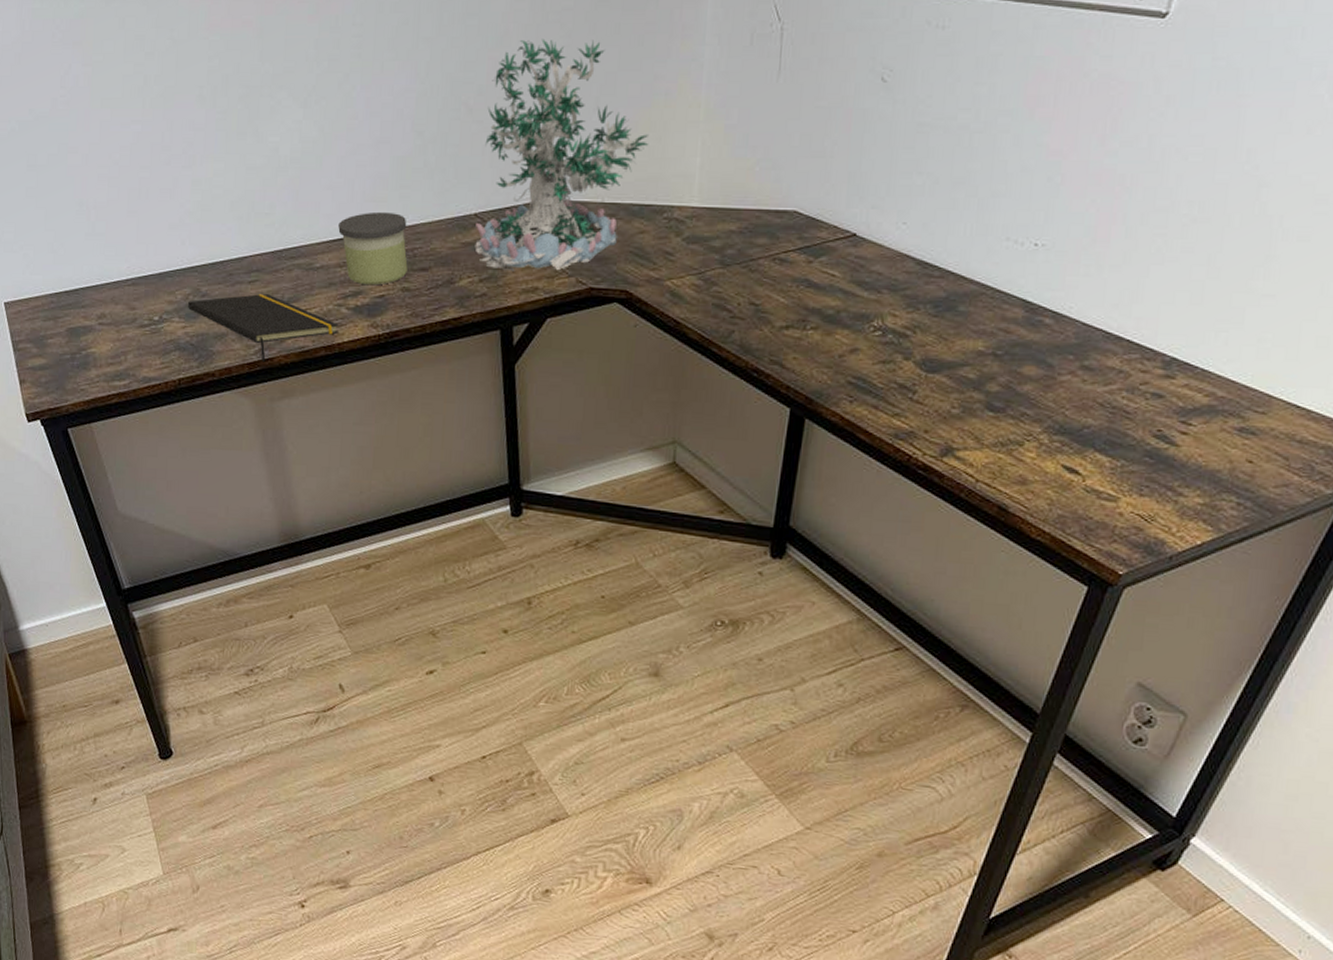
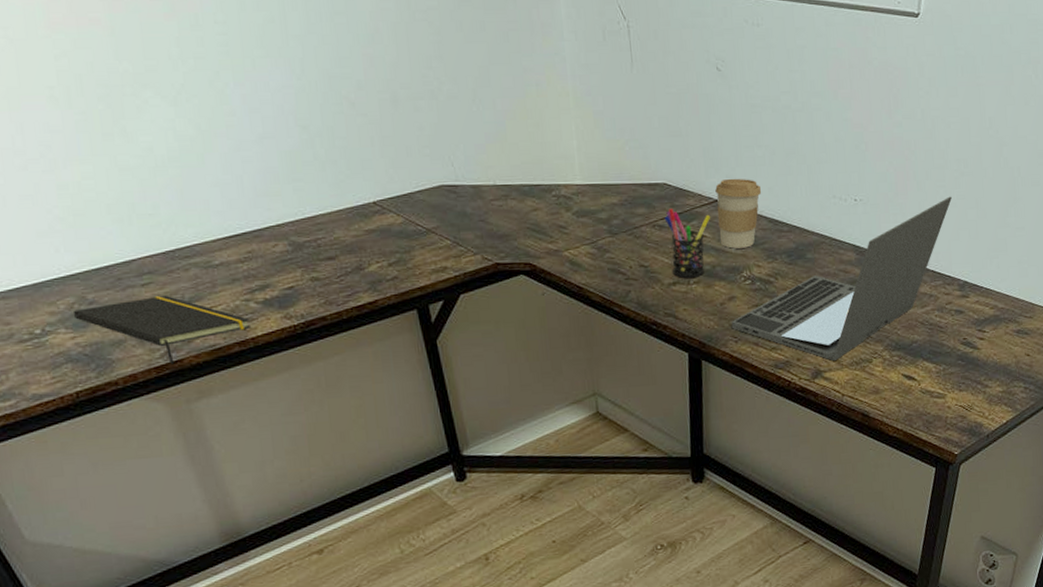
candle: present [338,211,408,286] -> none [232,205,314,279]
plant: present [475,39,649,272] -> none [369,36,529,254]
pen holder: none [788,241,845,322] -> present [664,209,711,278]
laptop: none [848,248,1173,438] -> present [731,196,952,361]
coffee cup: none [851,209,914,293] -> present [715,178,762,249]

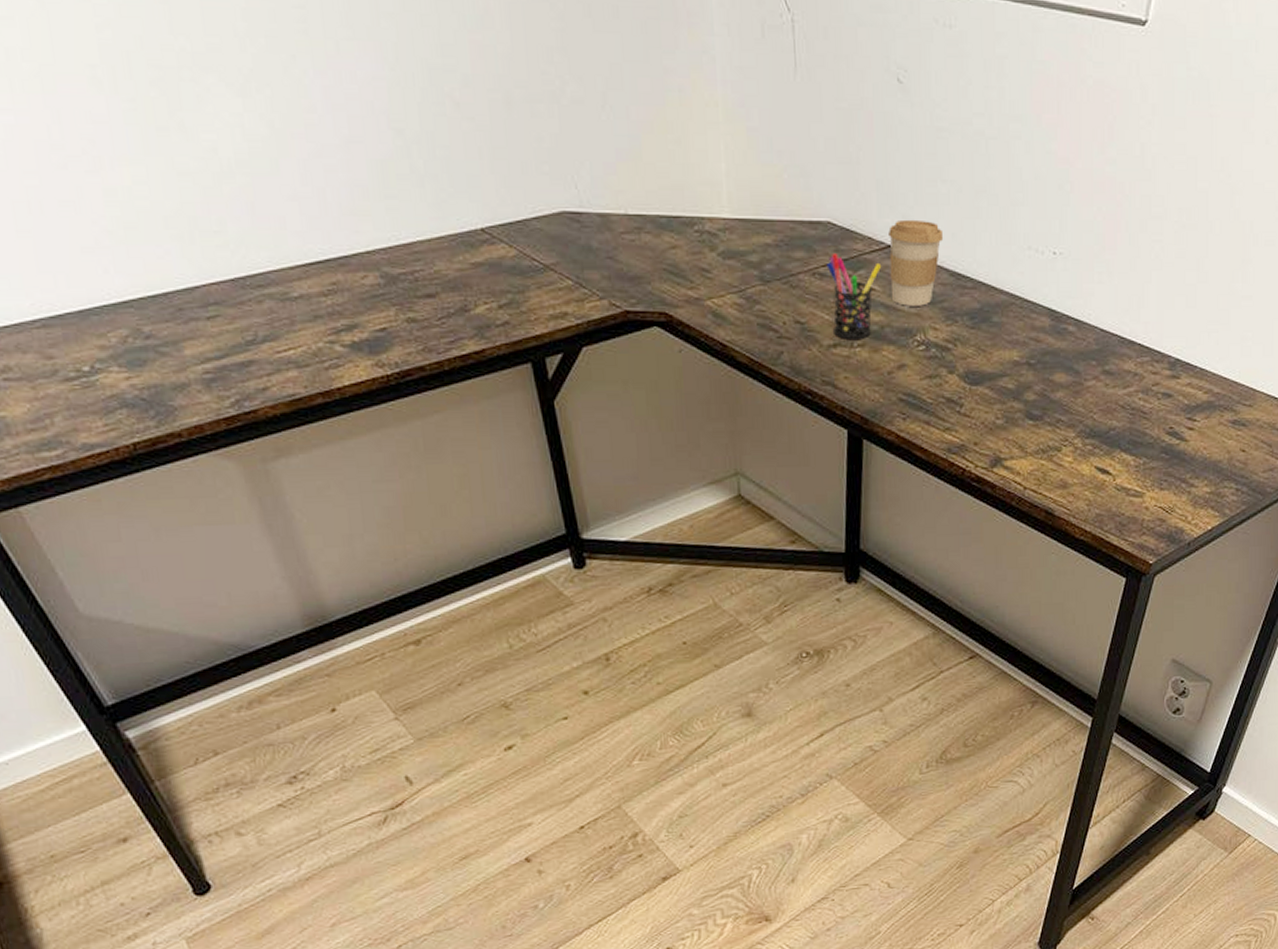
notepad: present [74,296,250,364] -> none [128,332,336,415]
laptop: present [731,196,952,361] -> none [899,254,1169,447]

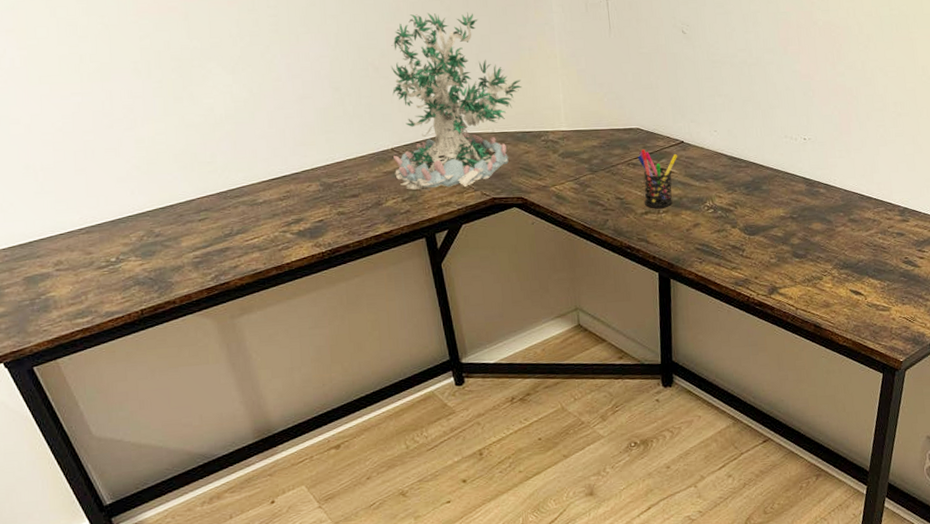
plant: none [477,20,668,295] -> present [390,12,522,191]
coffee cup: present [888,219,944,306] -> none [681,122,722,182]

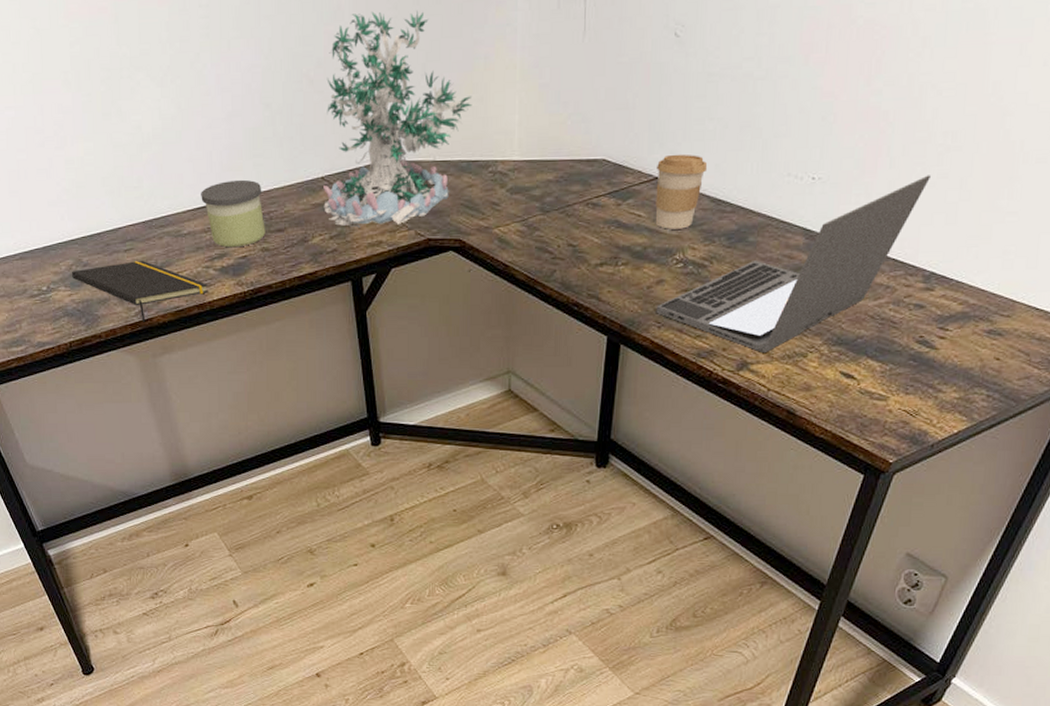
notepad: none [143,229,286,286] -> present [72,261,208,322]
candle: none [275,152,341,213] -> present [201,179,265,248]
pen holder: present [637,149,678,208] -> none [599,186,649,259]
coffee cup: none [681,122,722,182] -> present [655,154,708,229]
laptop: none [696,134,891,278] -> present [656,175,930,352]

